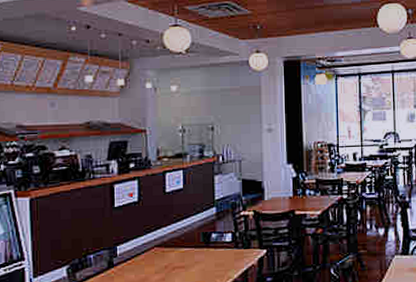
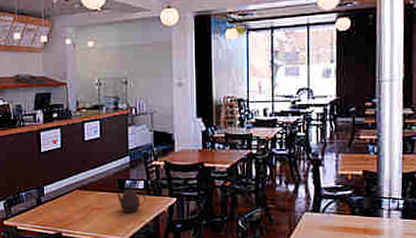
teapot: none [201,241,234,269] -> present [116,187,146,213]

